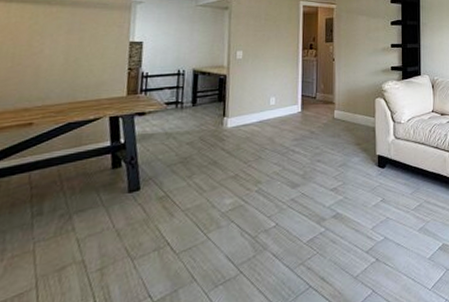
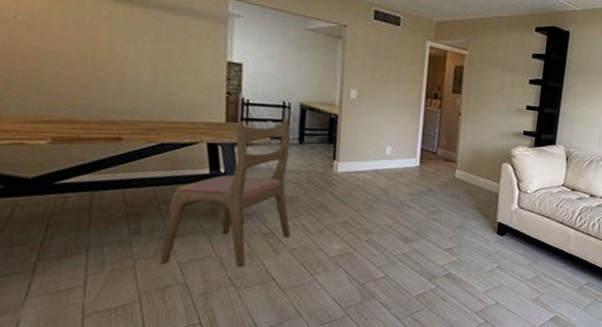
dining chair: none [58,84,185,244] -> present [159,117,291,267]

